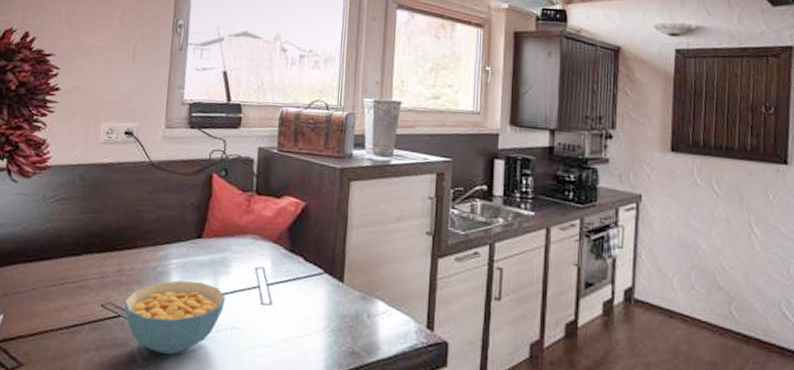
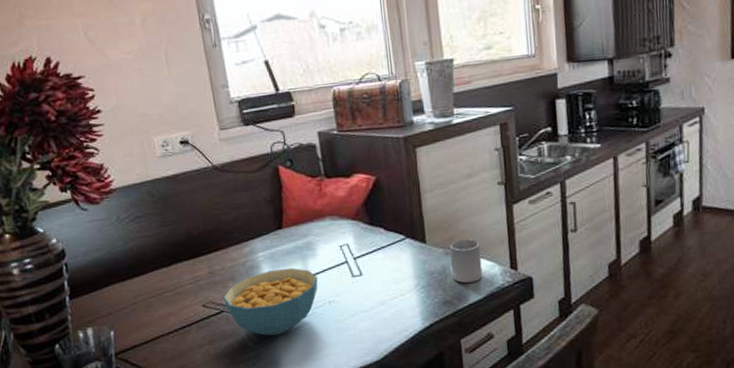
cup: none [365,285,399,336] -> present [450,239,483,283]

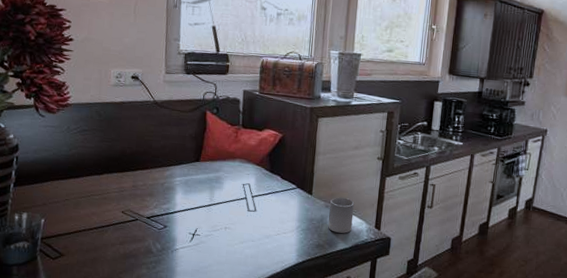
cereal bowl: present [223,267,318,336] -> none [140,193,220,247]

